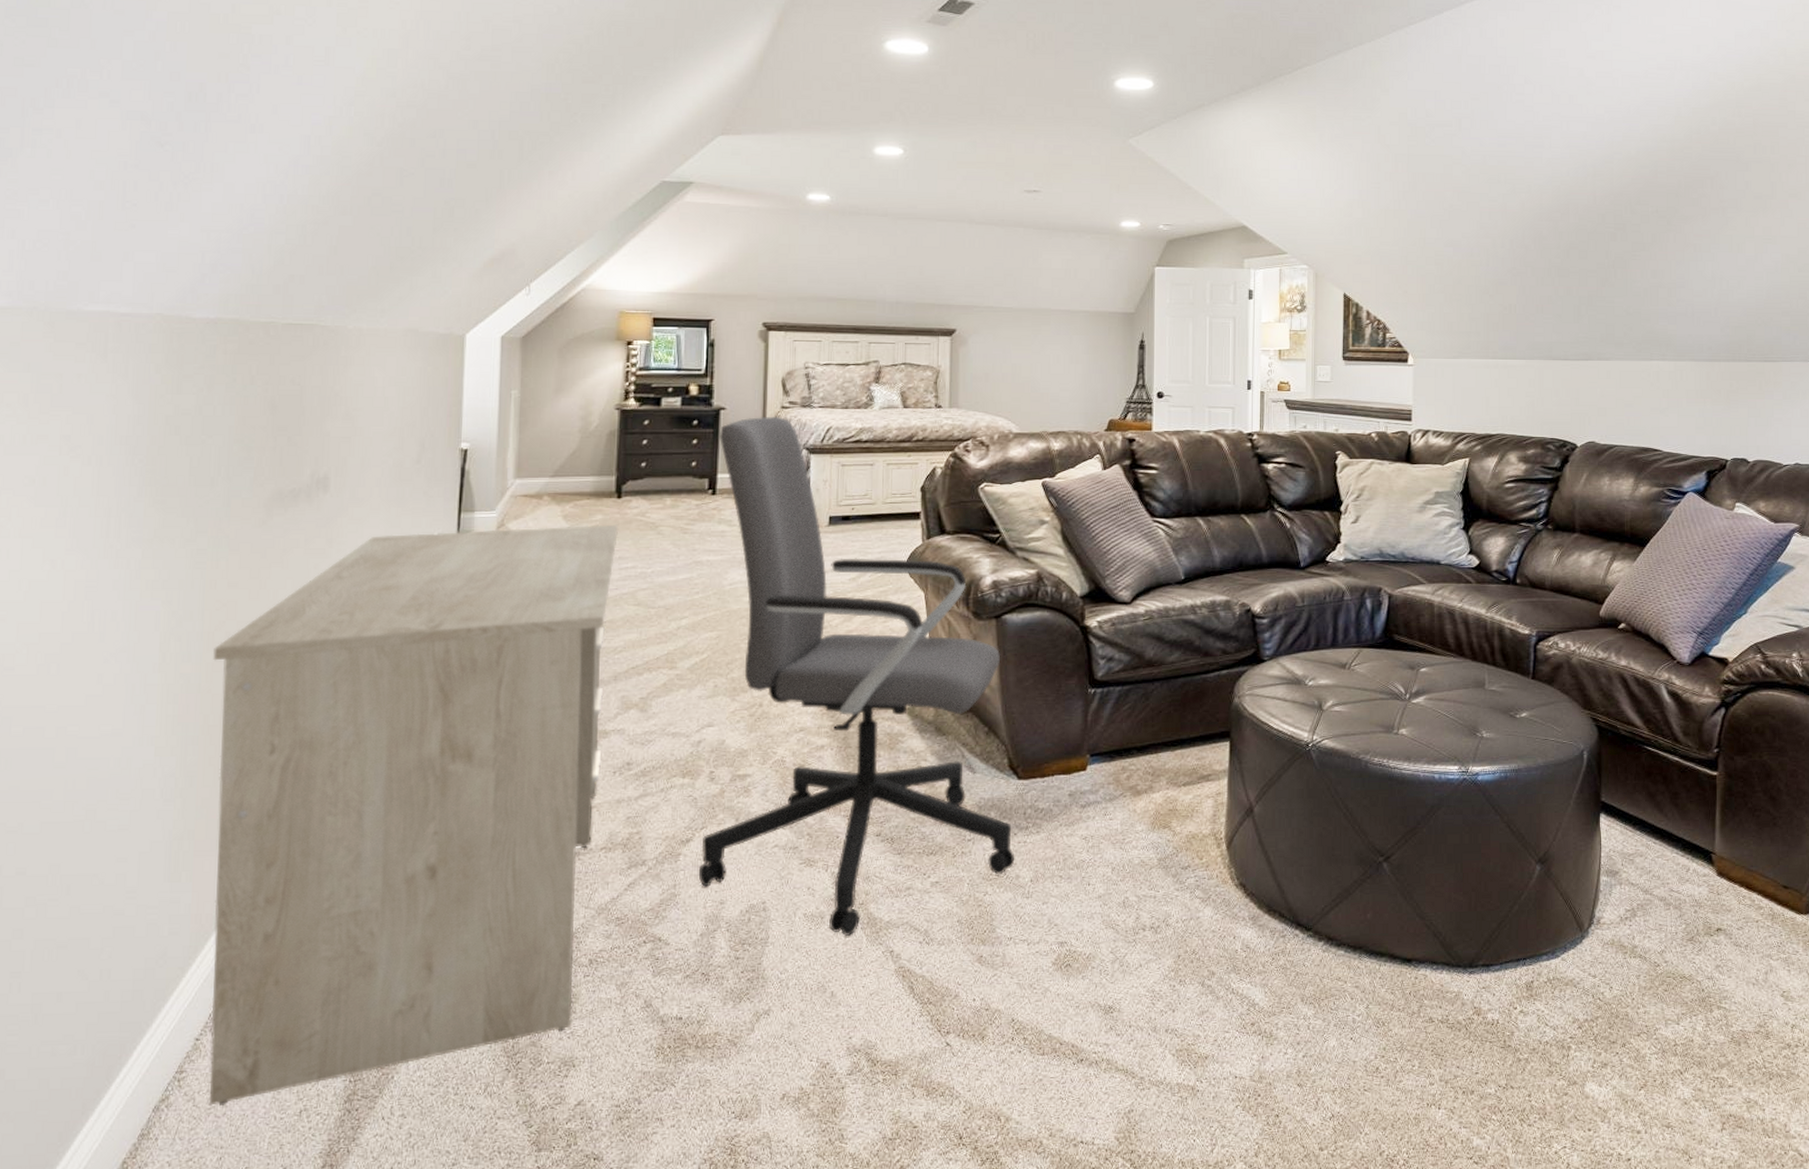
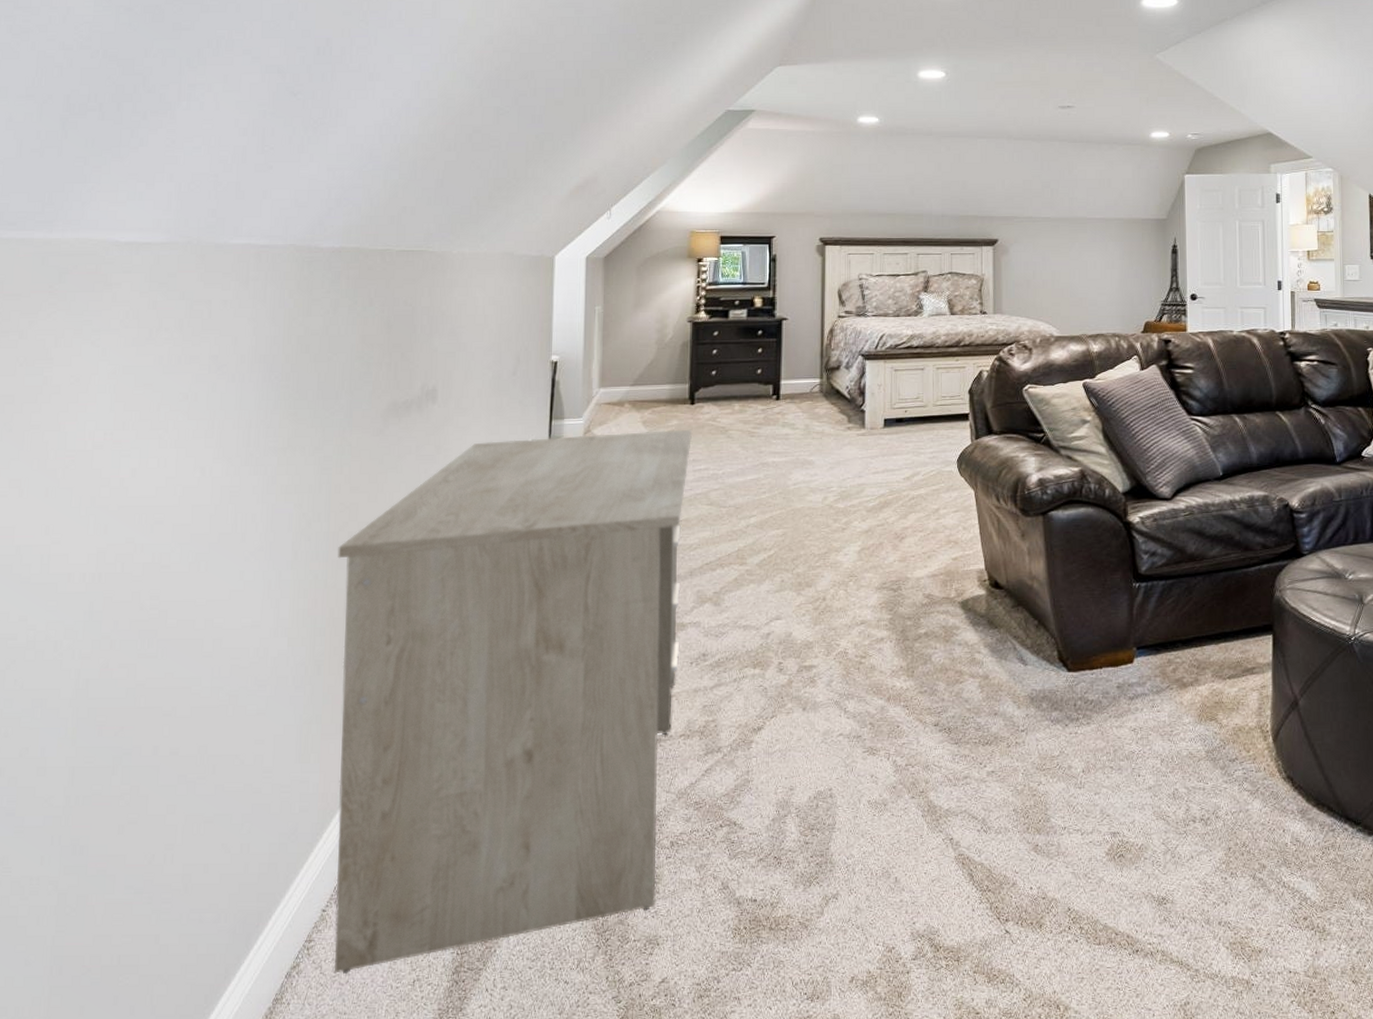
office chair: present [698,416,1015,937] -> none [769,325,1067,824]

